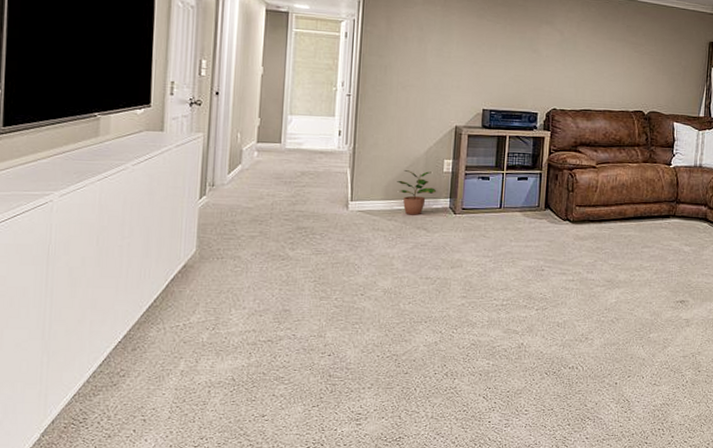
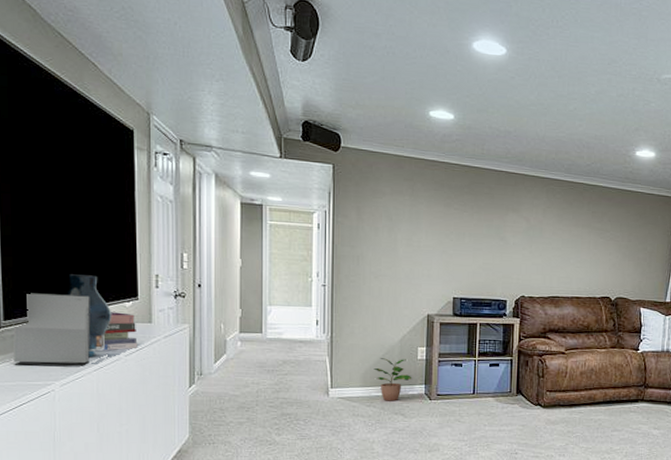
gaming console: none [10,98,99,176] -> present [13,293,91,367]
vase: none [72,79,122,166] -> present [65,274,113,357]
books: none [108,119,147,160] -> present [102,312,138,351]

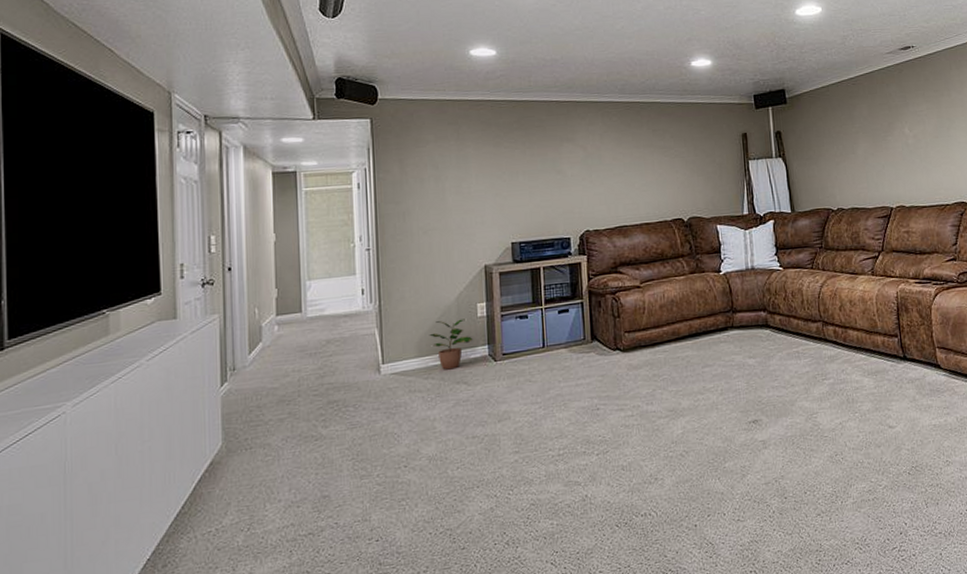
gaming console: present [13,293,91,367] -> none [19,298,107,391]
vase: present [65,274,113,357] -> none [78,274,132,367]
books: present [102,312,138,351] -> none [120,311,161,358]

